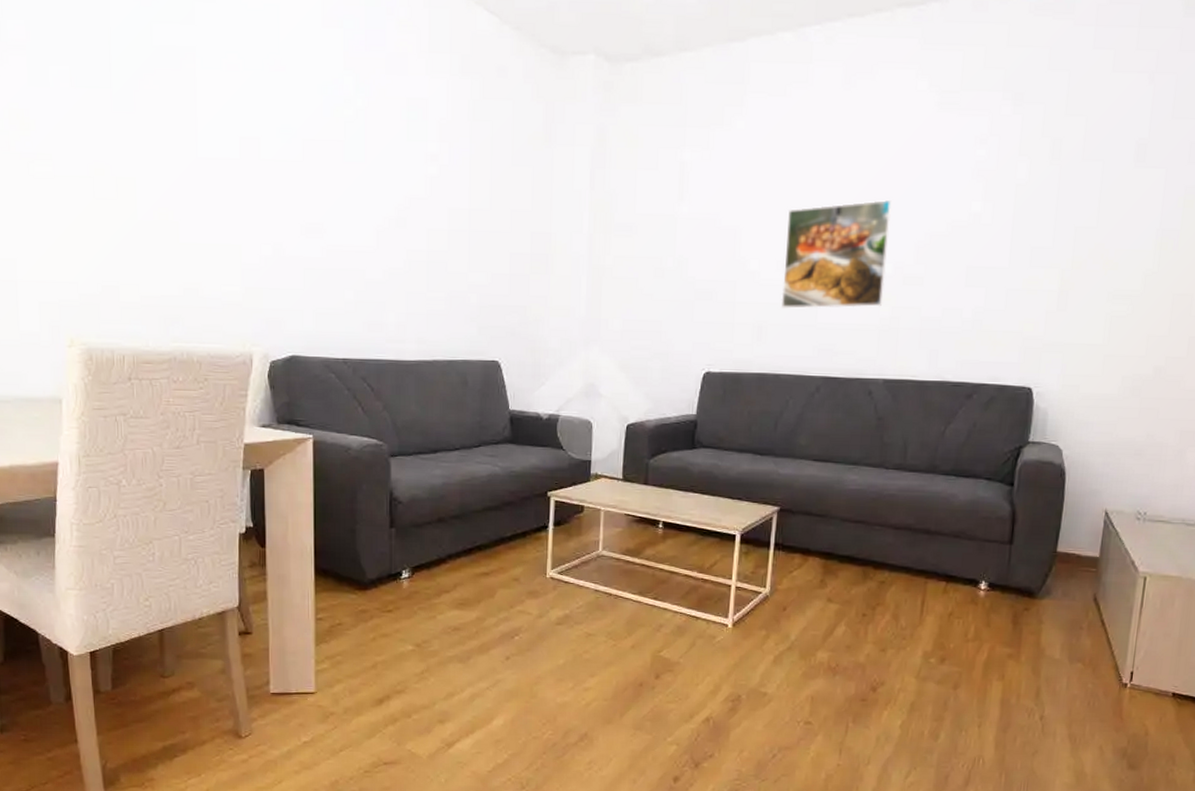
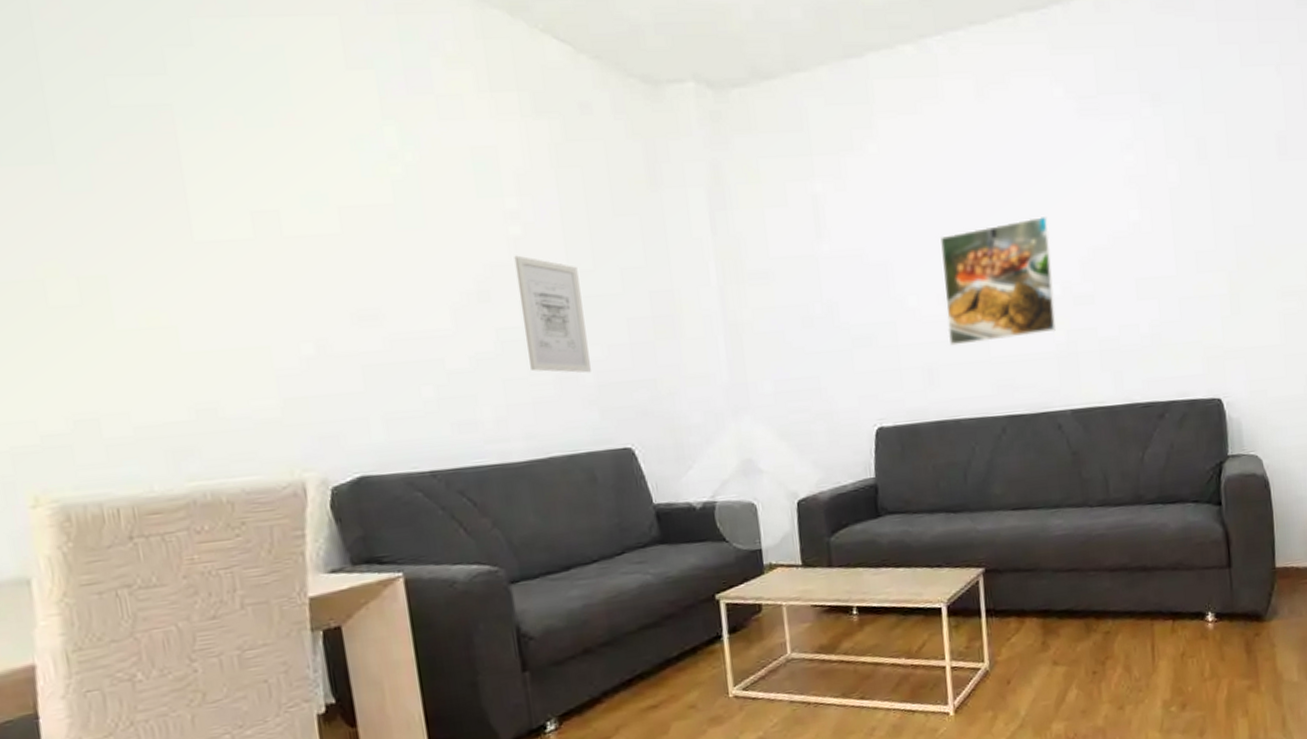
wall art: none [428,191,477,295] -> present [514,255,591,373]

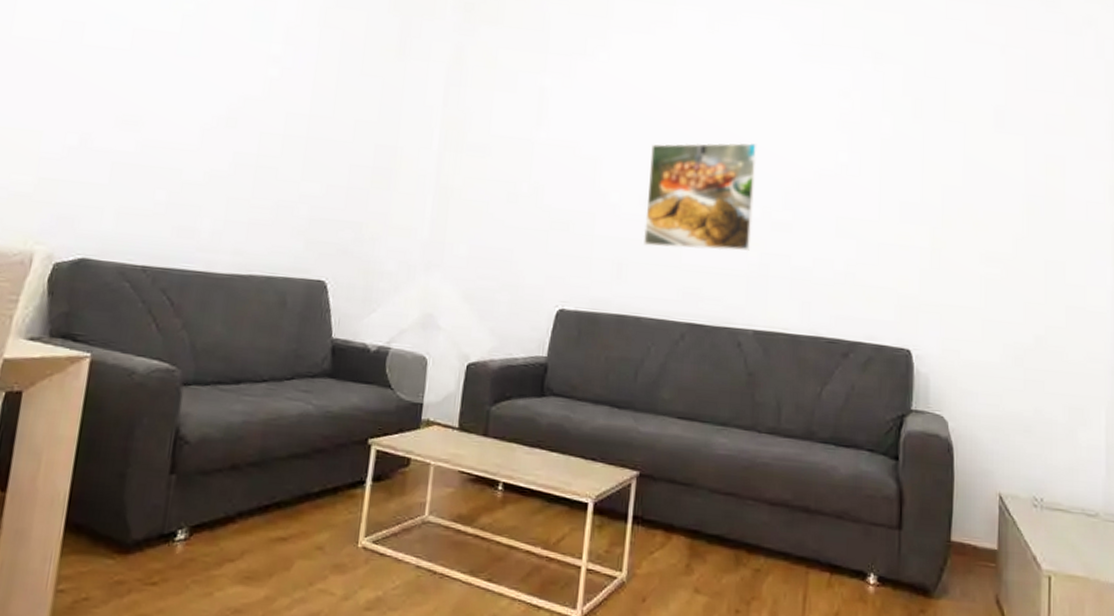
wall art: present [514,255,591,373] -> none [255,93,318,206]

